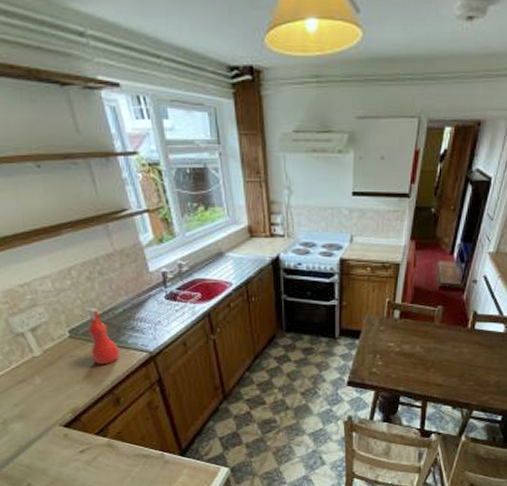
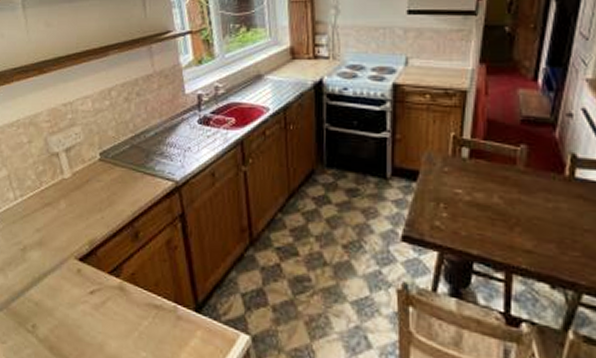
spray bottle: present [85,307,120,365] -> none [117,129,146,193]

